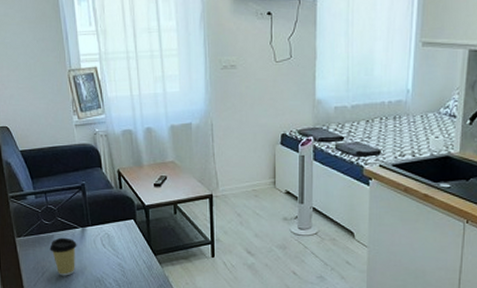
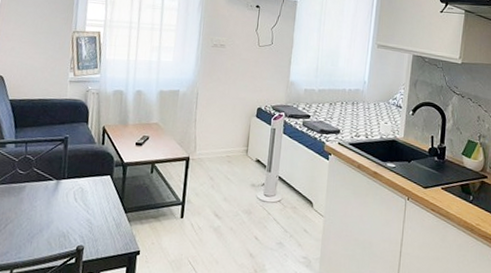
coffee cup: present [49,237,77,276] -> none [18,188,49,229]

